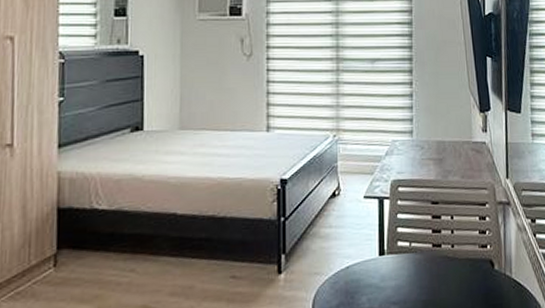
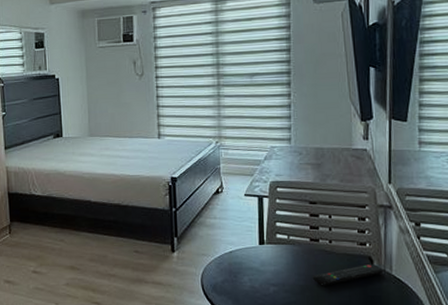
remote control: none [434,267,503,299] -> present [312,263,383,286]

